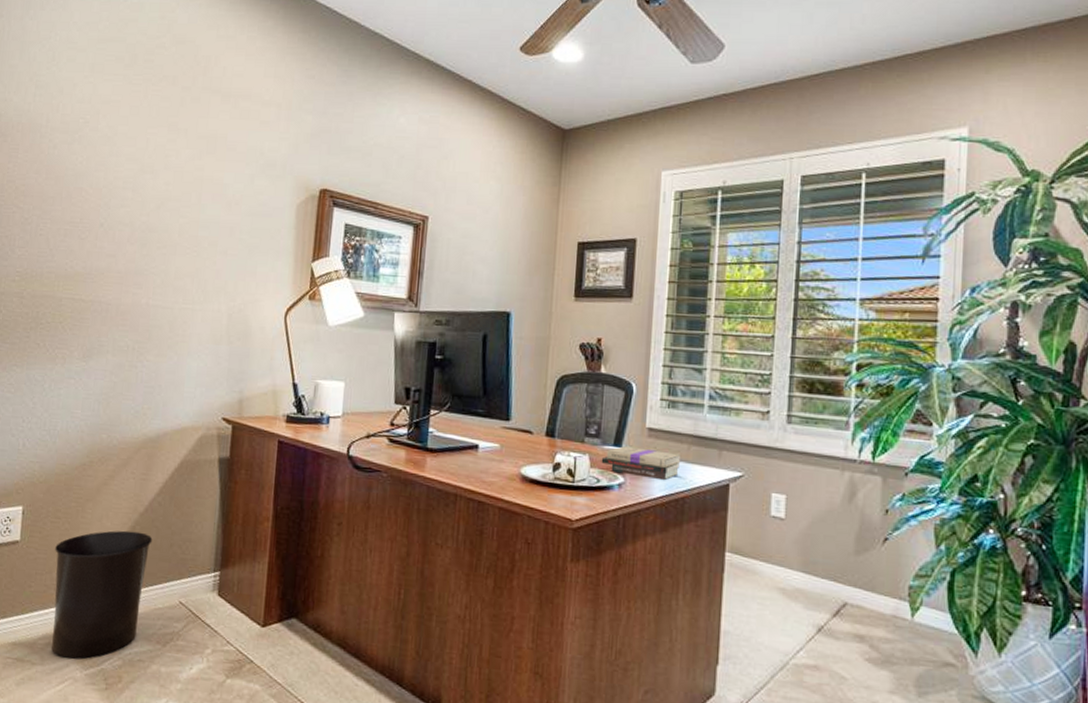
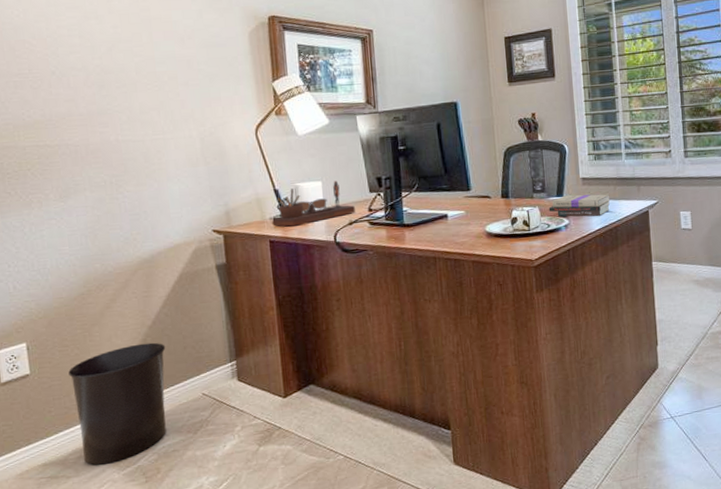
desk organizer: none [285,383,376,429] -> present [272,180,355,227]

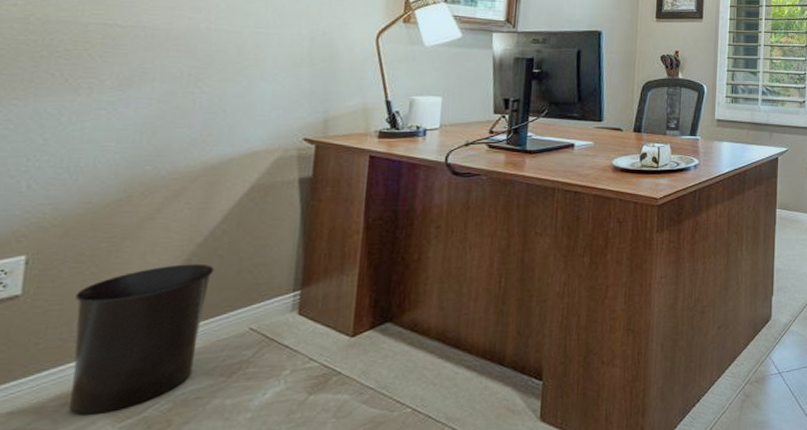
desk organizer: present [272,180,355,227] -> none [377,97,475,142]
books: present [548,194,610,217] -> none [680,135,743,160]

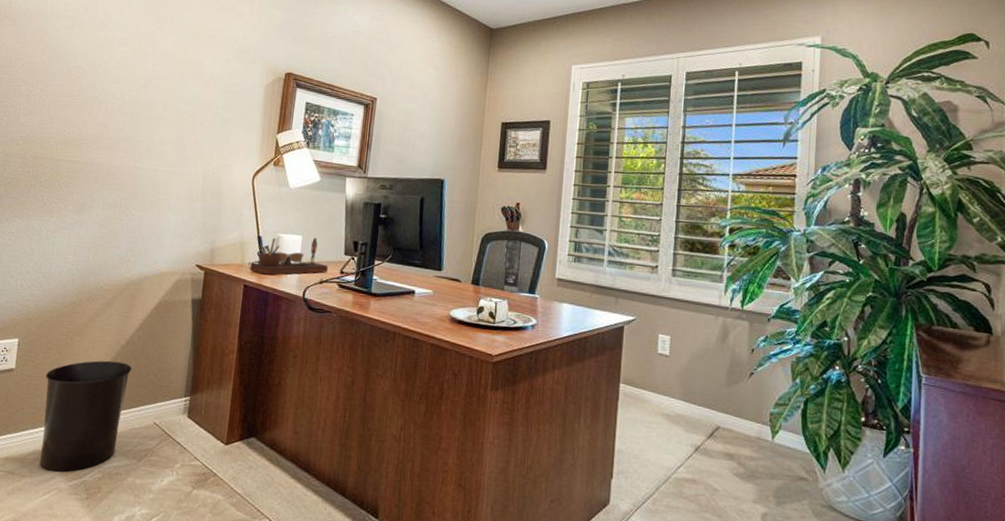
desk organizer: none [377,97,475,142] -> present [250,237,328,275]

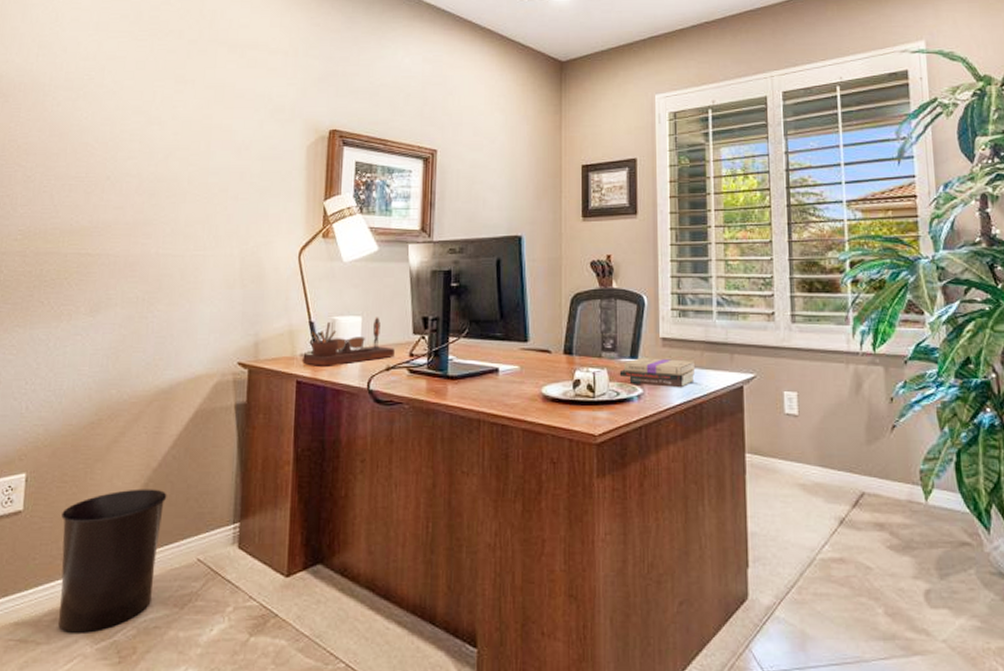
books: none [517,293,585,323] -> present [619,358,696,388]

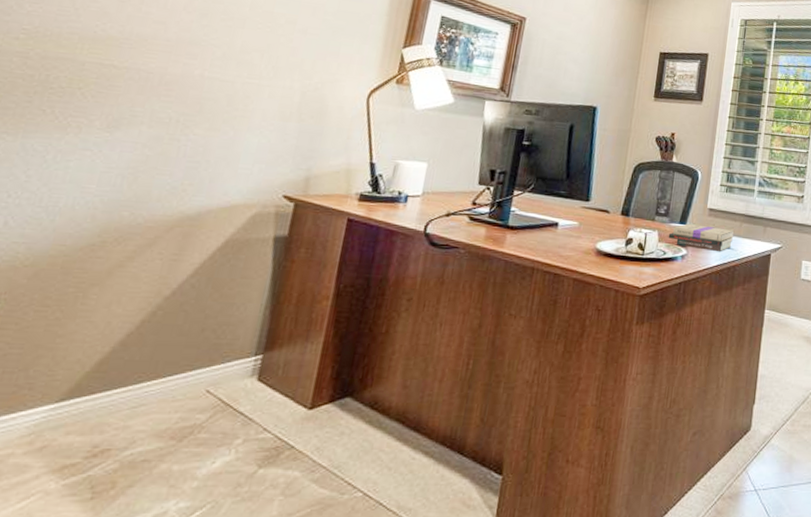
waste bin: present [58,489,167,633] -> none [15,316,179,468]
desk organizer: present [302,317,395,366] -> none [357,165,458,208]

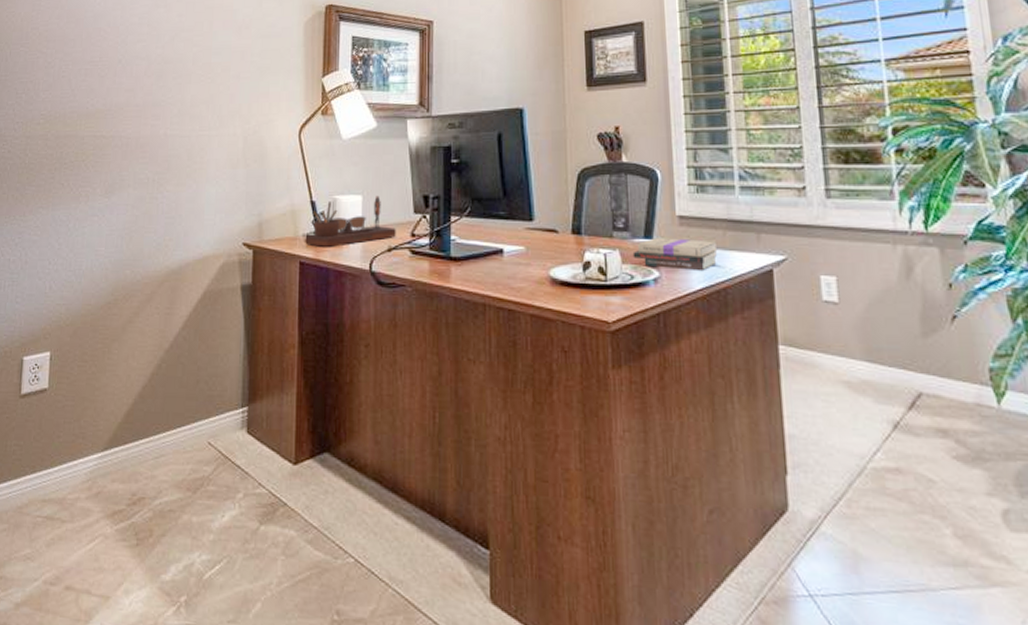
desk organizer: none [357,165,458,208] -> present [305,195,396,247]

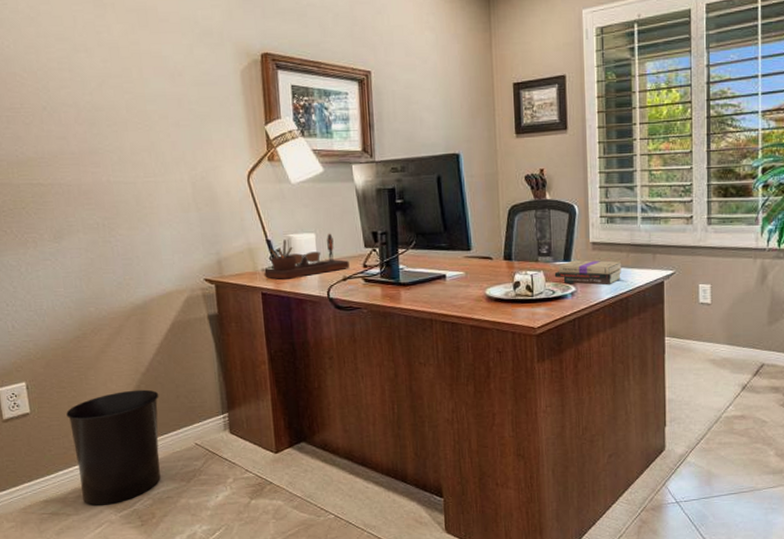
waste bin: none [81,369,179,513] -> present [66,389,161,506]

